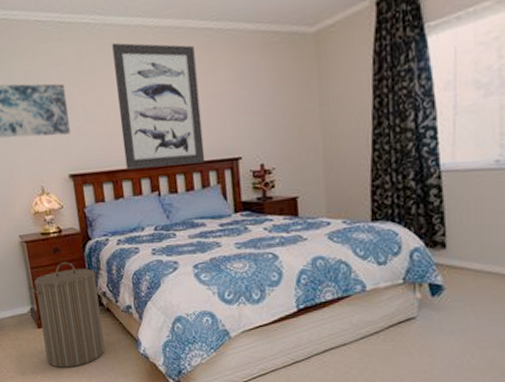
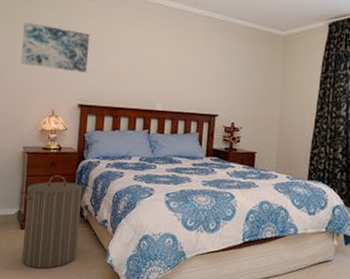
wall art: present [112,42,205,170] -> none [126,12,196,114]

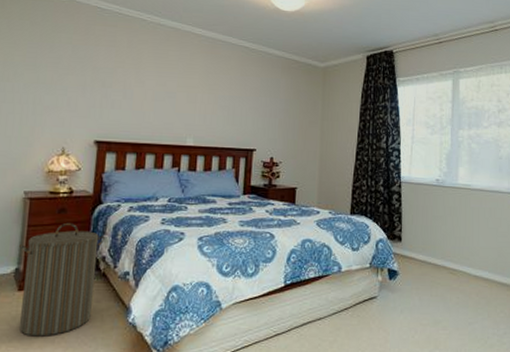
wall art: present [20,21,90,73] -> none [22,47,110,105]

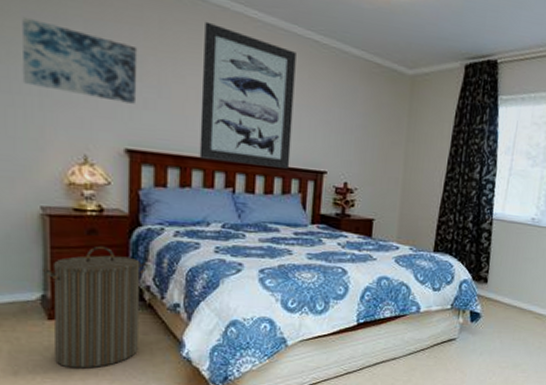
wall art: none [22,47,110,105] -> present [21,16,138,104]
wall art: none [152,39,231,149] -> present [199,21,296,169]

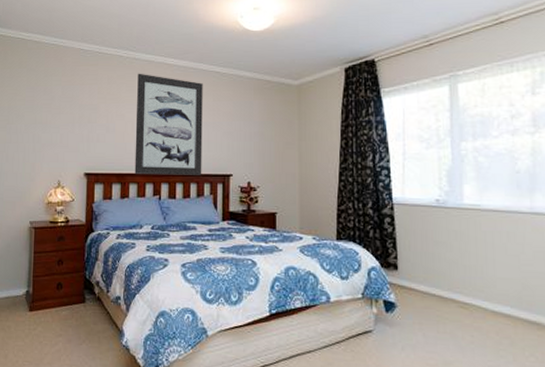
wall art: present [21,16,138,104] -> none [24,92,94,139]
laundry hamper: present [43,245,149,369] -> none [28,249,99,354]

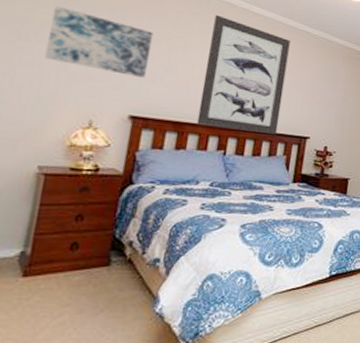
wall art: none [24,92,94,139] -> present [43,5,154,78]

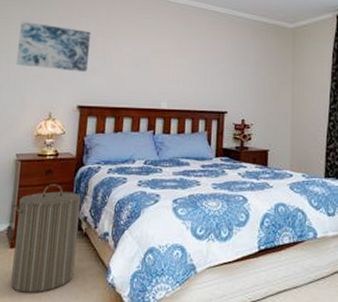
laundry hamper: none [21,202,135,328] -> present [11,183,87,293]
wall art: present [196,14,290,134] -> none [129,8,202,111]

